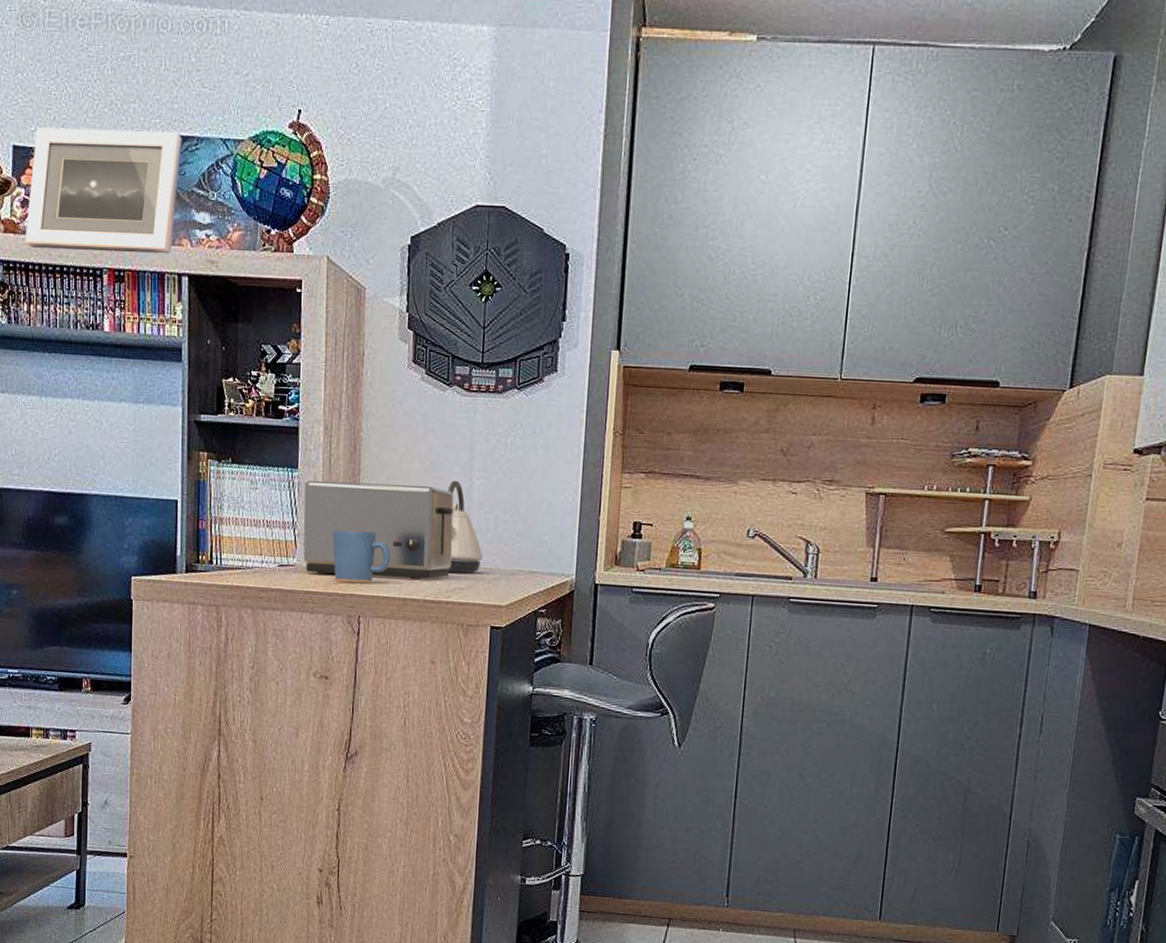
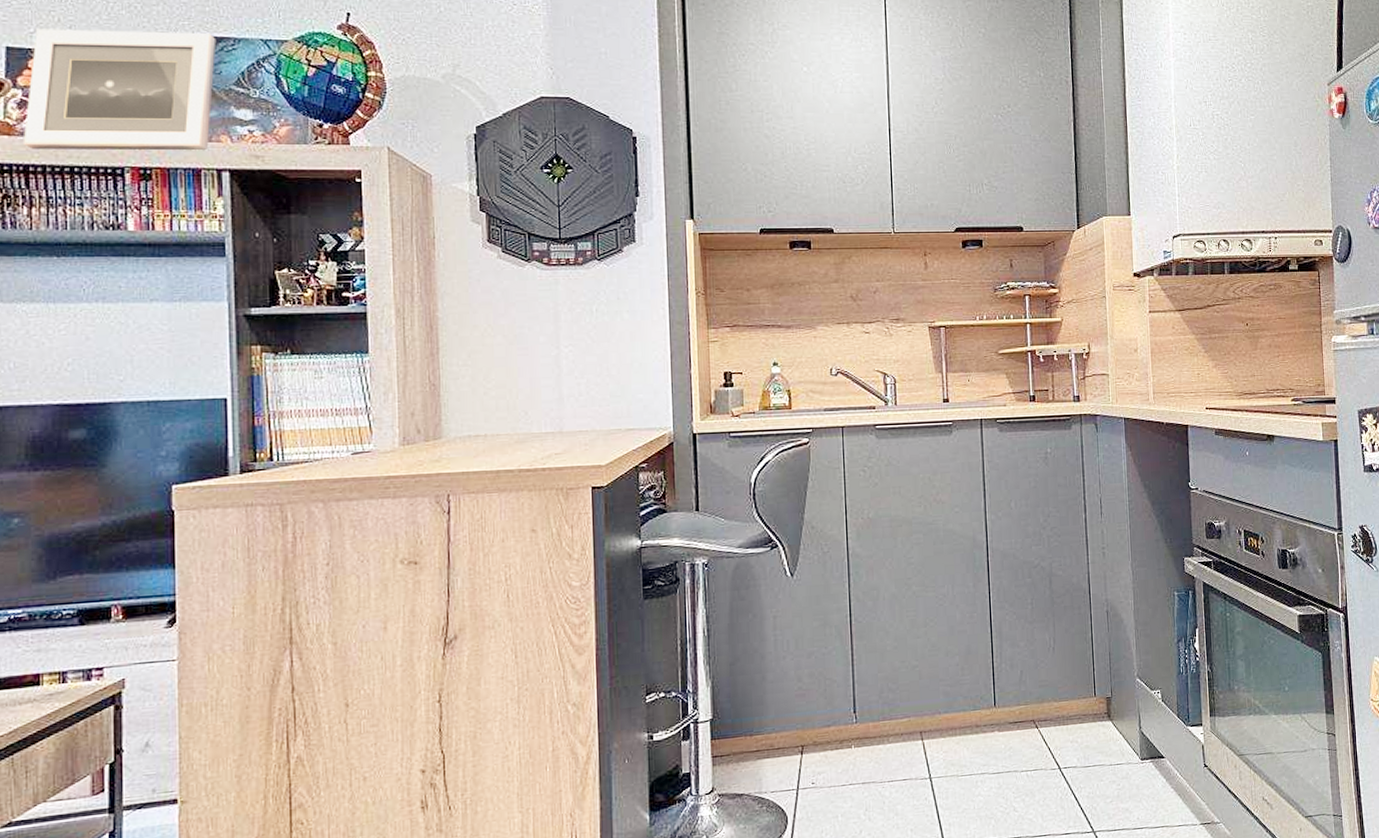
toaster: present [303,480,454,580] -> none [377,357,545,457]
mug: present [333,529,391,584] -> none [413,409,479,463]
kettle: present [447,480,483,574] -> none [534,350,578,439]

